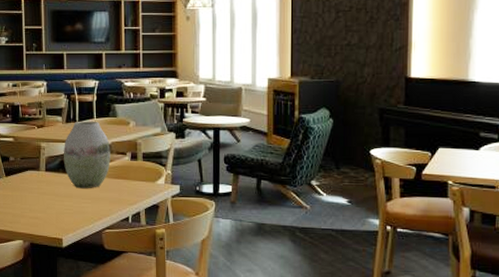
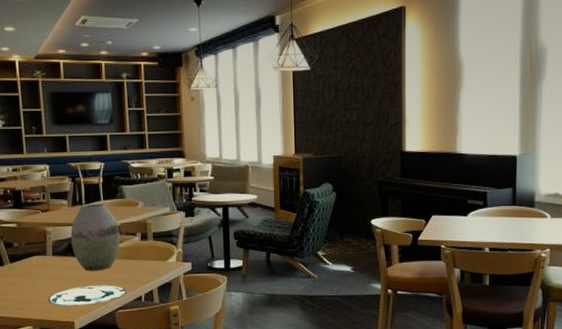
plate: none [39,203,114,223] -> present [48,285,126,306]

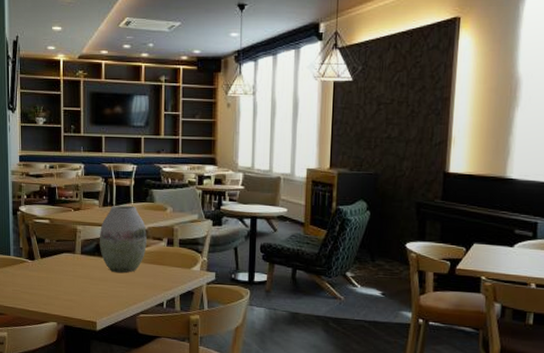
plate: present [48,285,126,306] -> none [74,287,149,306]

